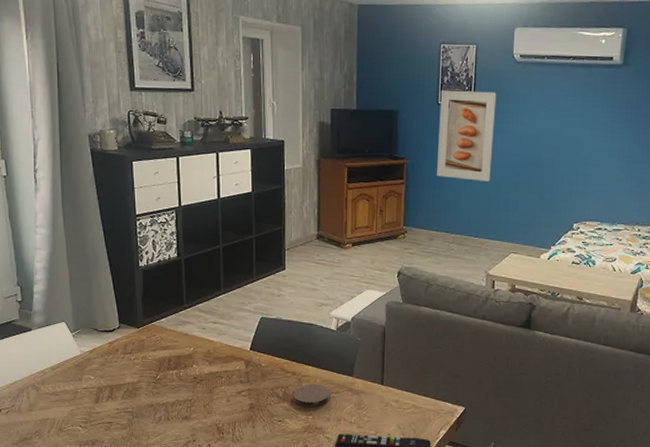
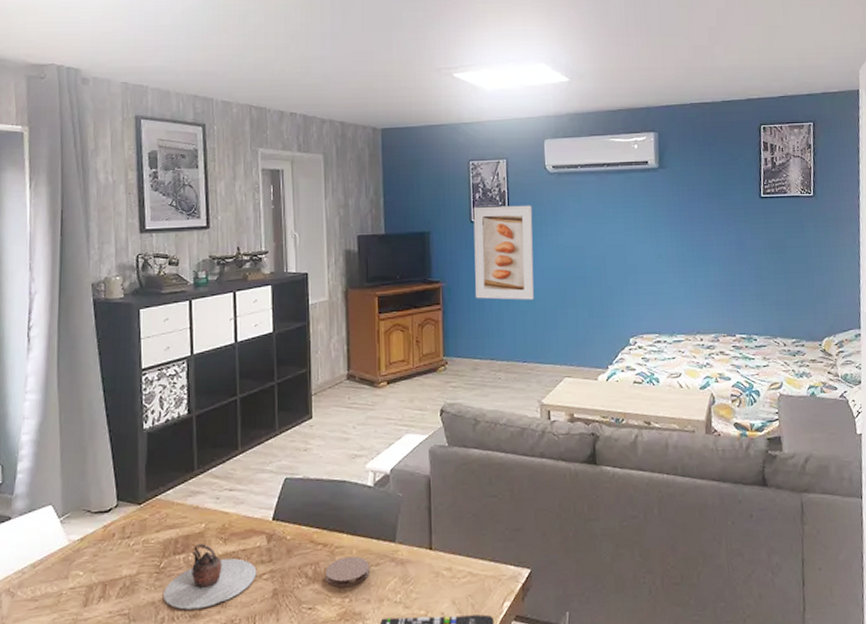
teapot: none [160,364,237,413] -> present [164,544,257,610]

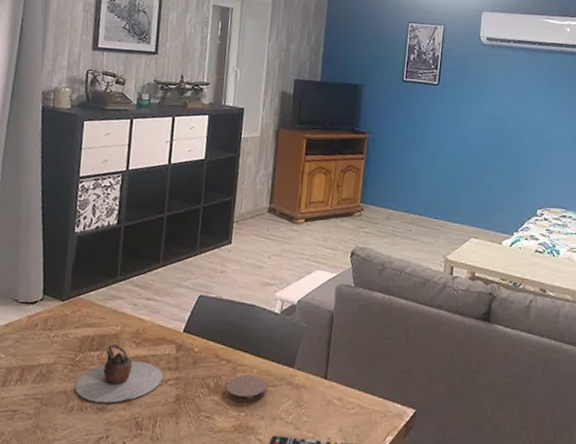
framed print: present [473,205,534,300] -> none [397,67,462,161]

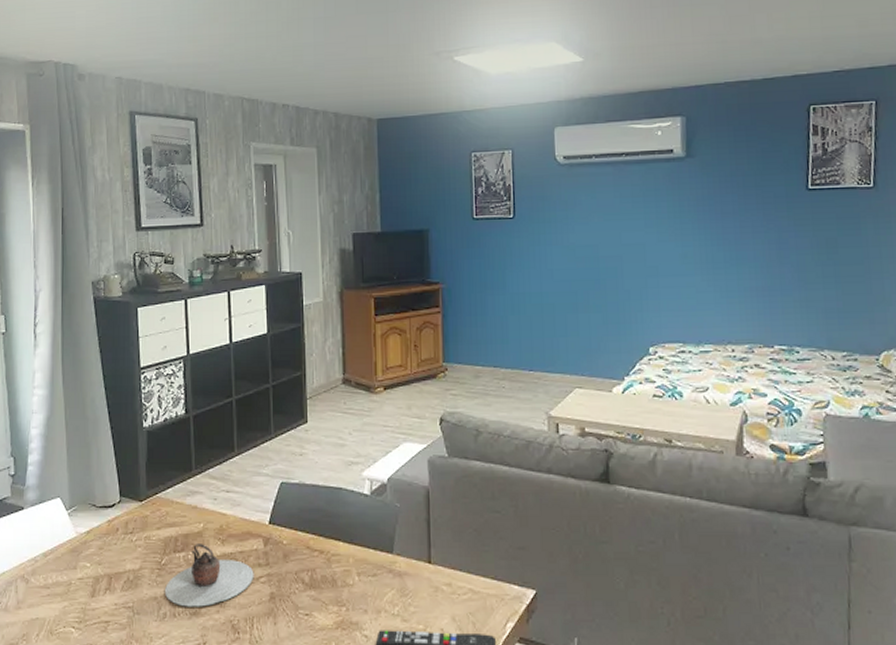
coaster: present [225,374,268,403] -> none [322,565,367,596]

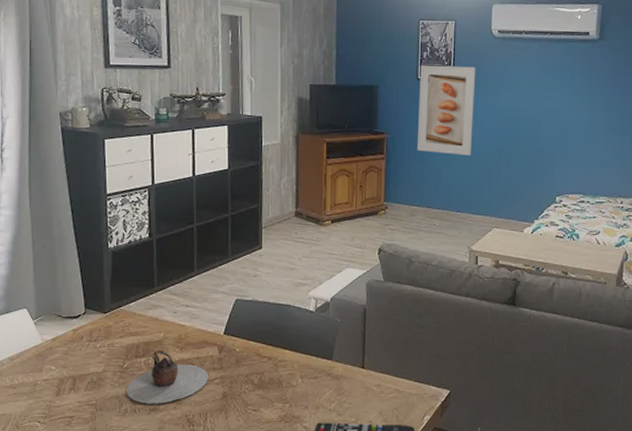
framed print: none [475,200,542,304] -> present [416,65,476,156]

